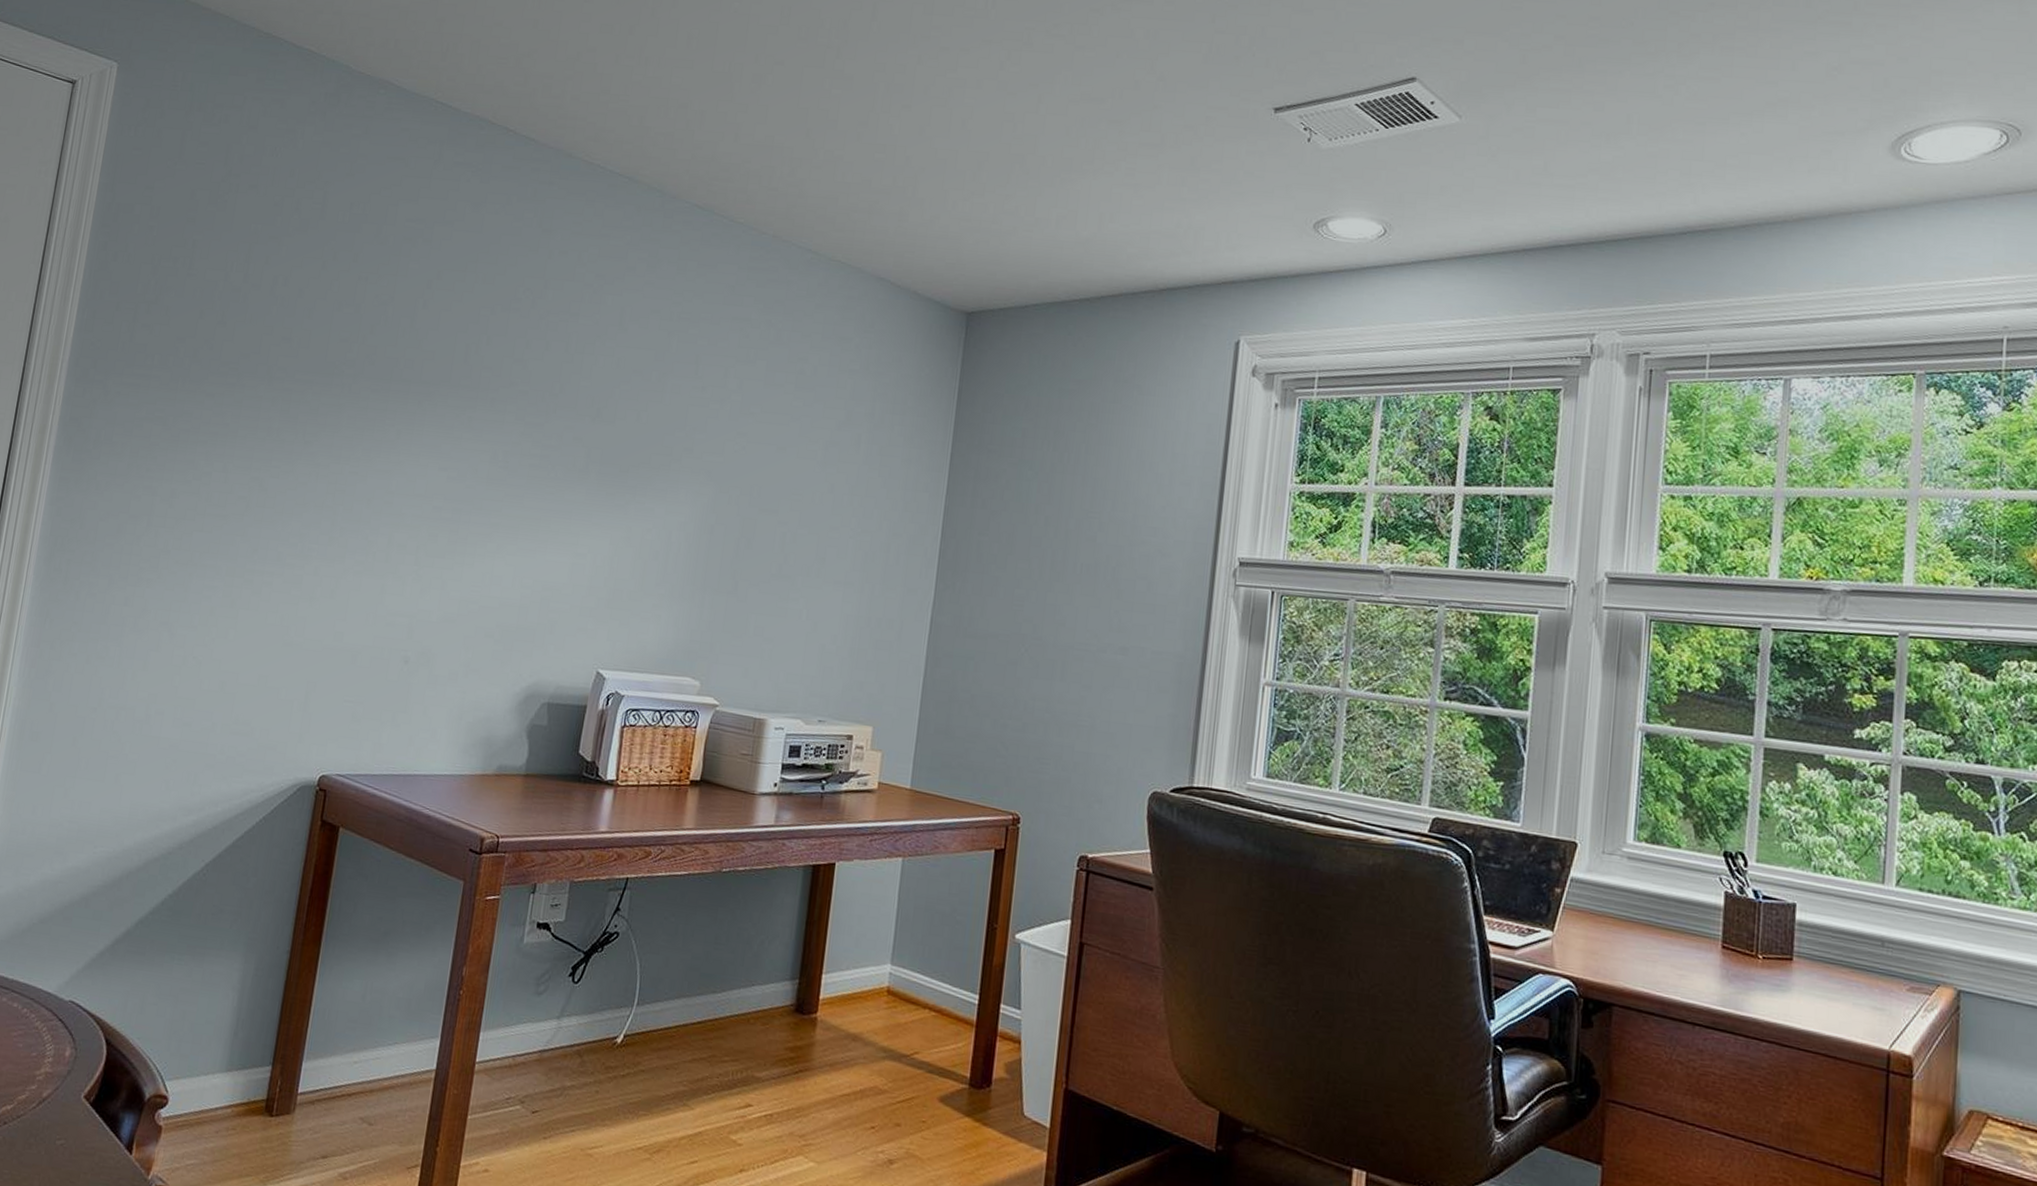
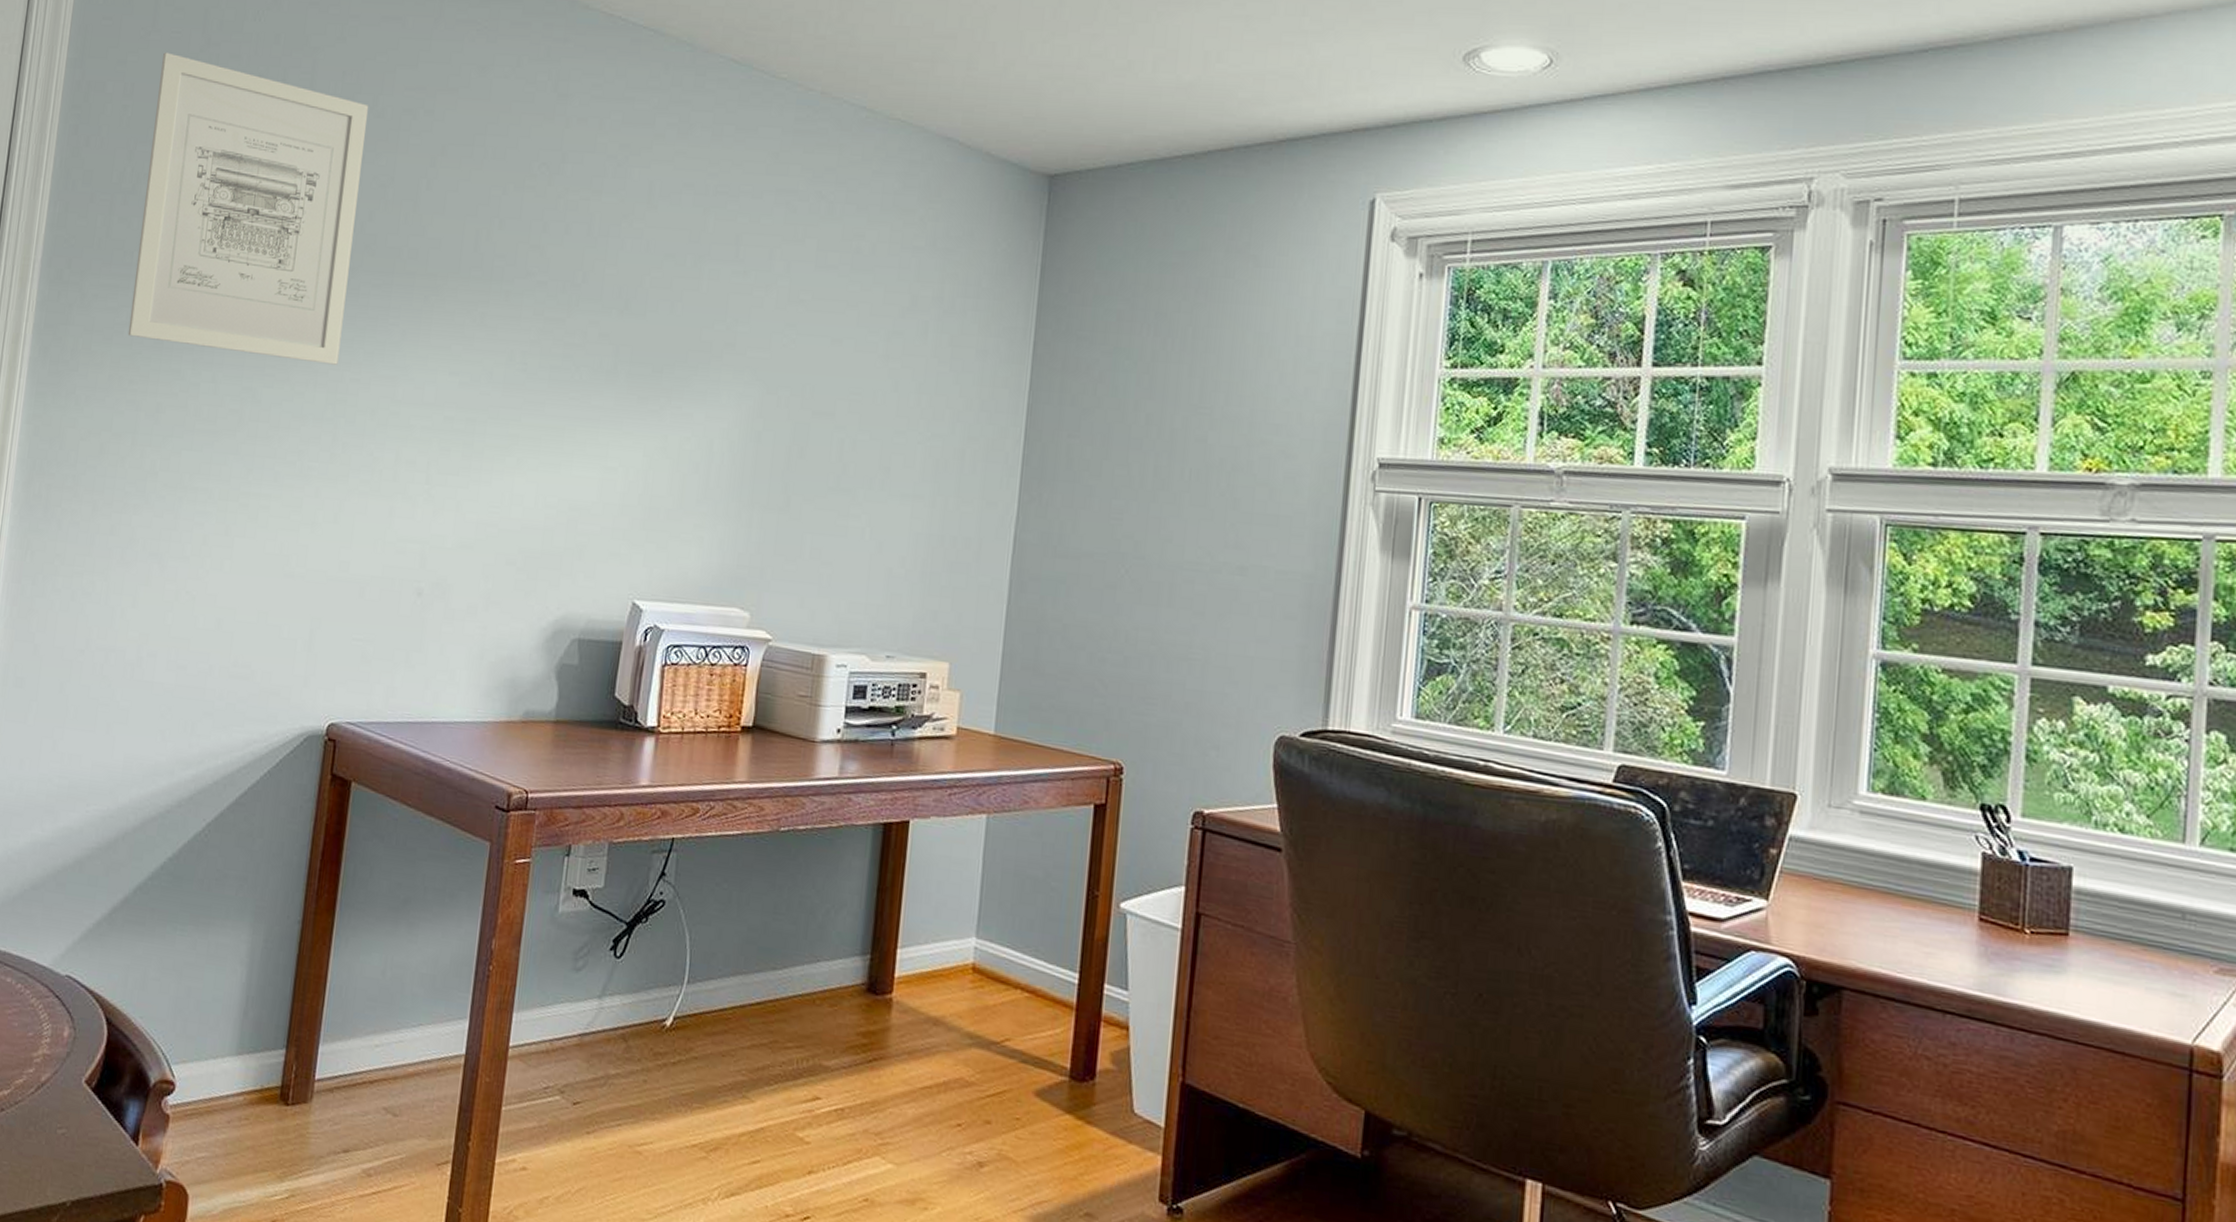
wall art: none [147,181,374,459] -> present [127,52,369,365]

